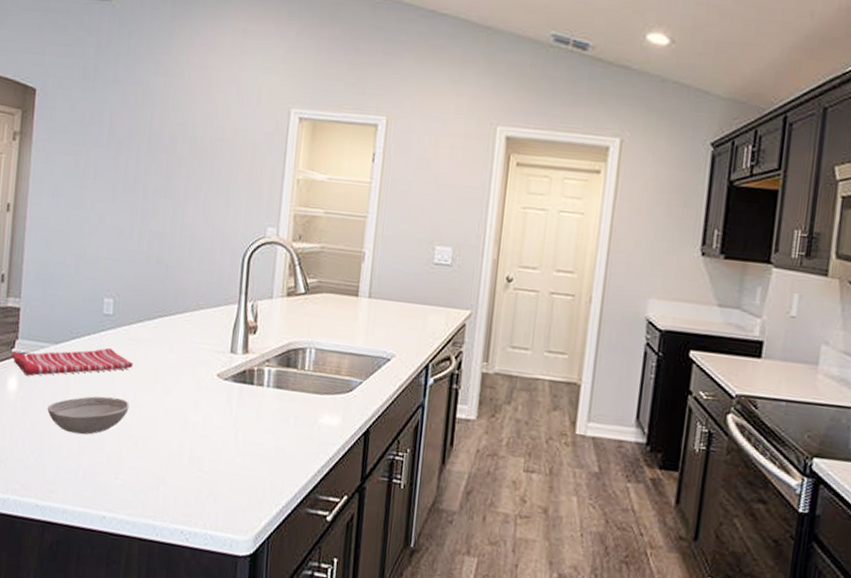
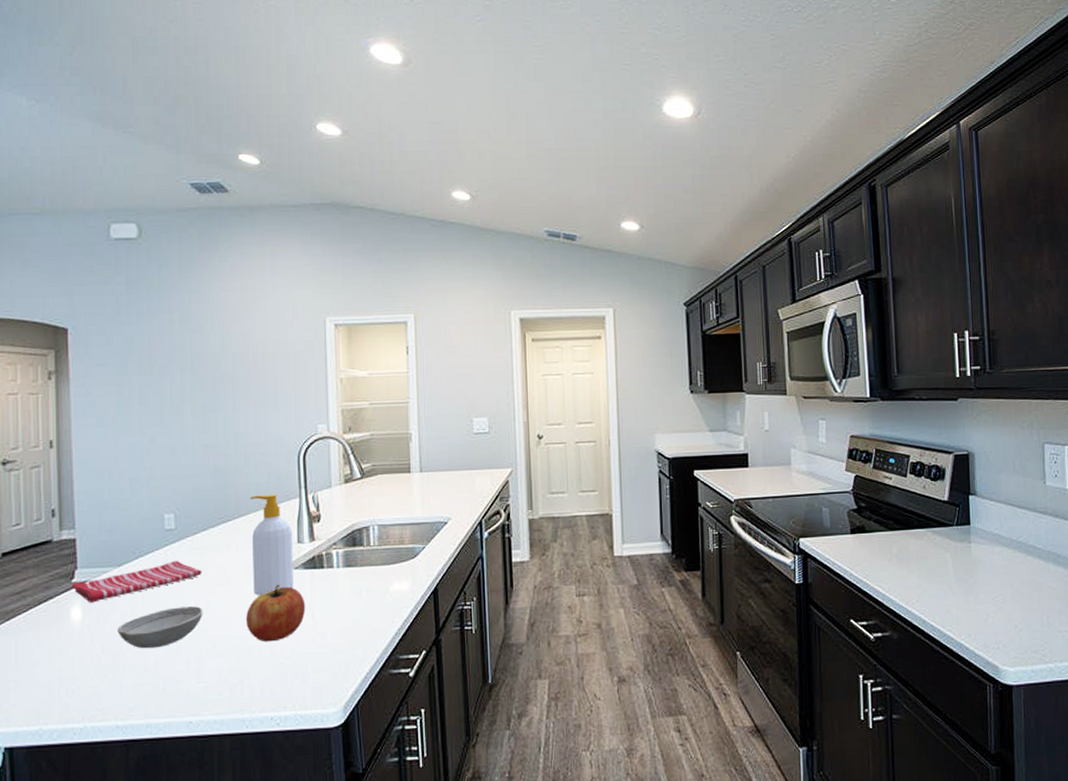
fruit: none [168,392,230,452] -> present [245,584,306,642]
soap bottle: none [180,293,227,401] -> present [250,494,294,595]

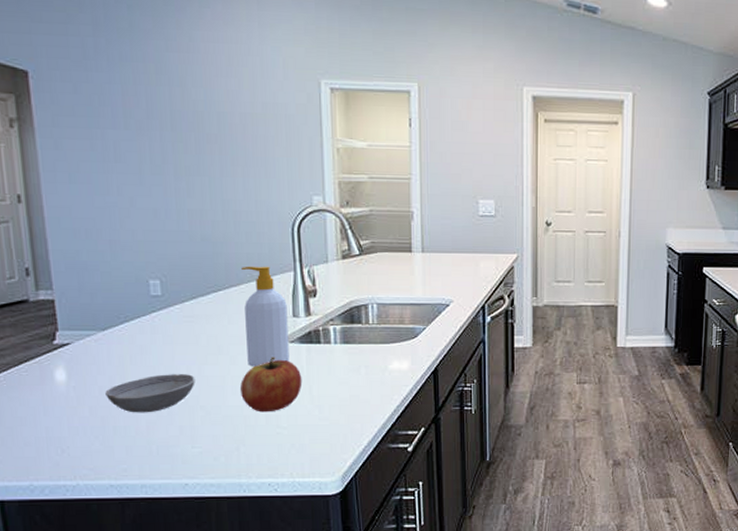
dish towel: present [71,560,202,603] -> none [53,327,193,365]

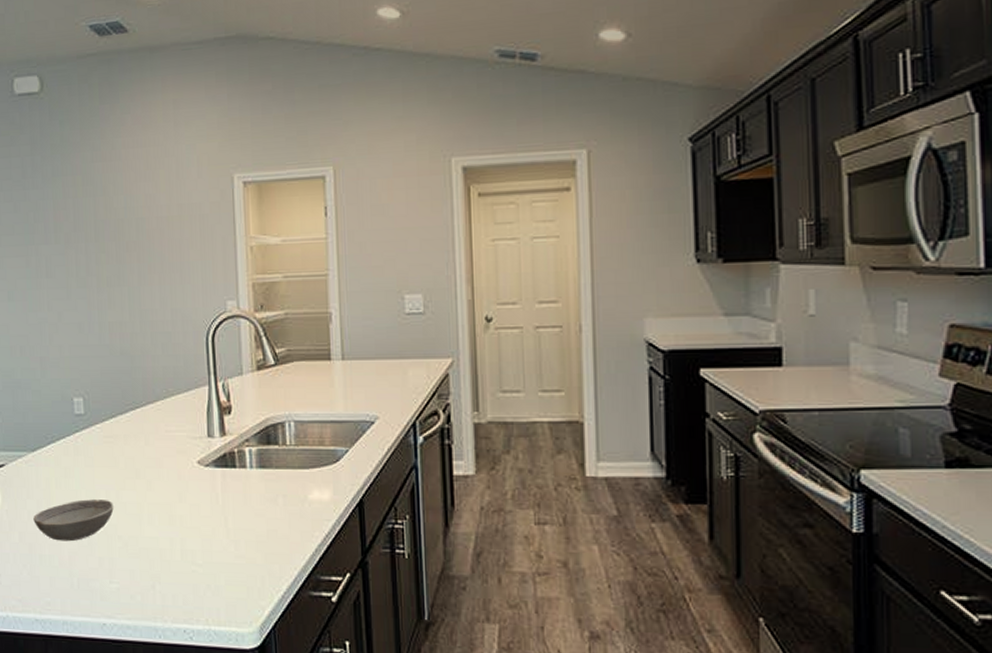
fruit: present [239,357,303,412] -> none [155,482,218,546]
soap bottle: present [241,266,289,367] -> none [158,380,204,493]

